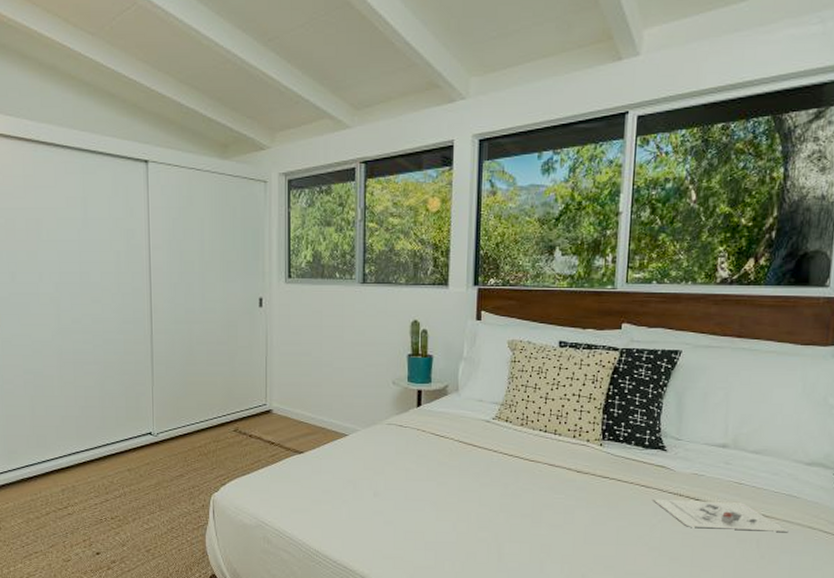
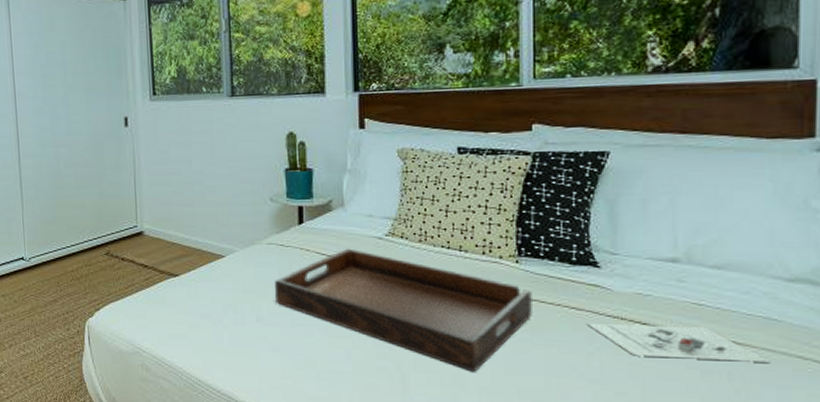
serving tray: none [391,430,612,542] -> present [274,248,534,372]

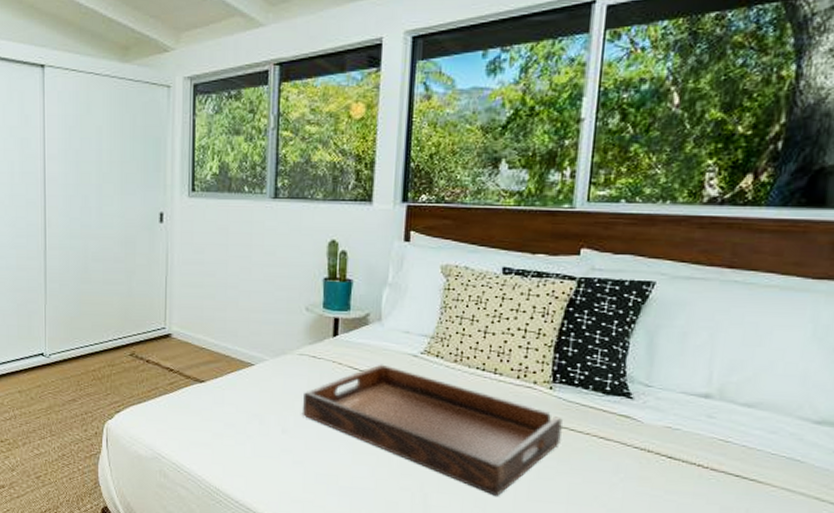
architectural model: present [587,322,771,362] -> none [614,453,789,502]

